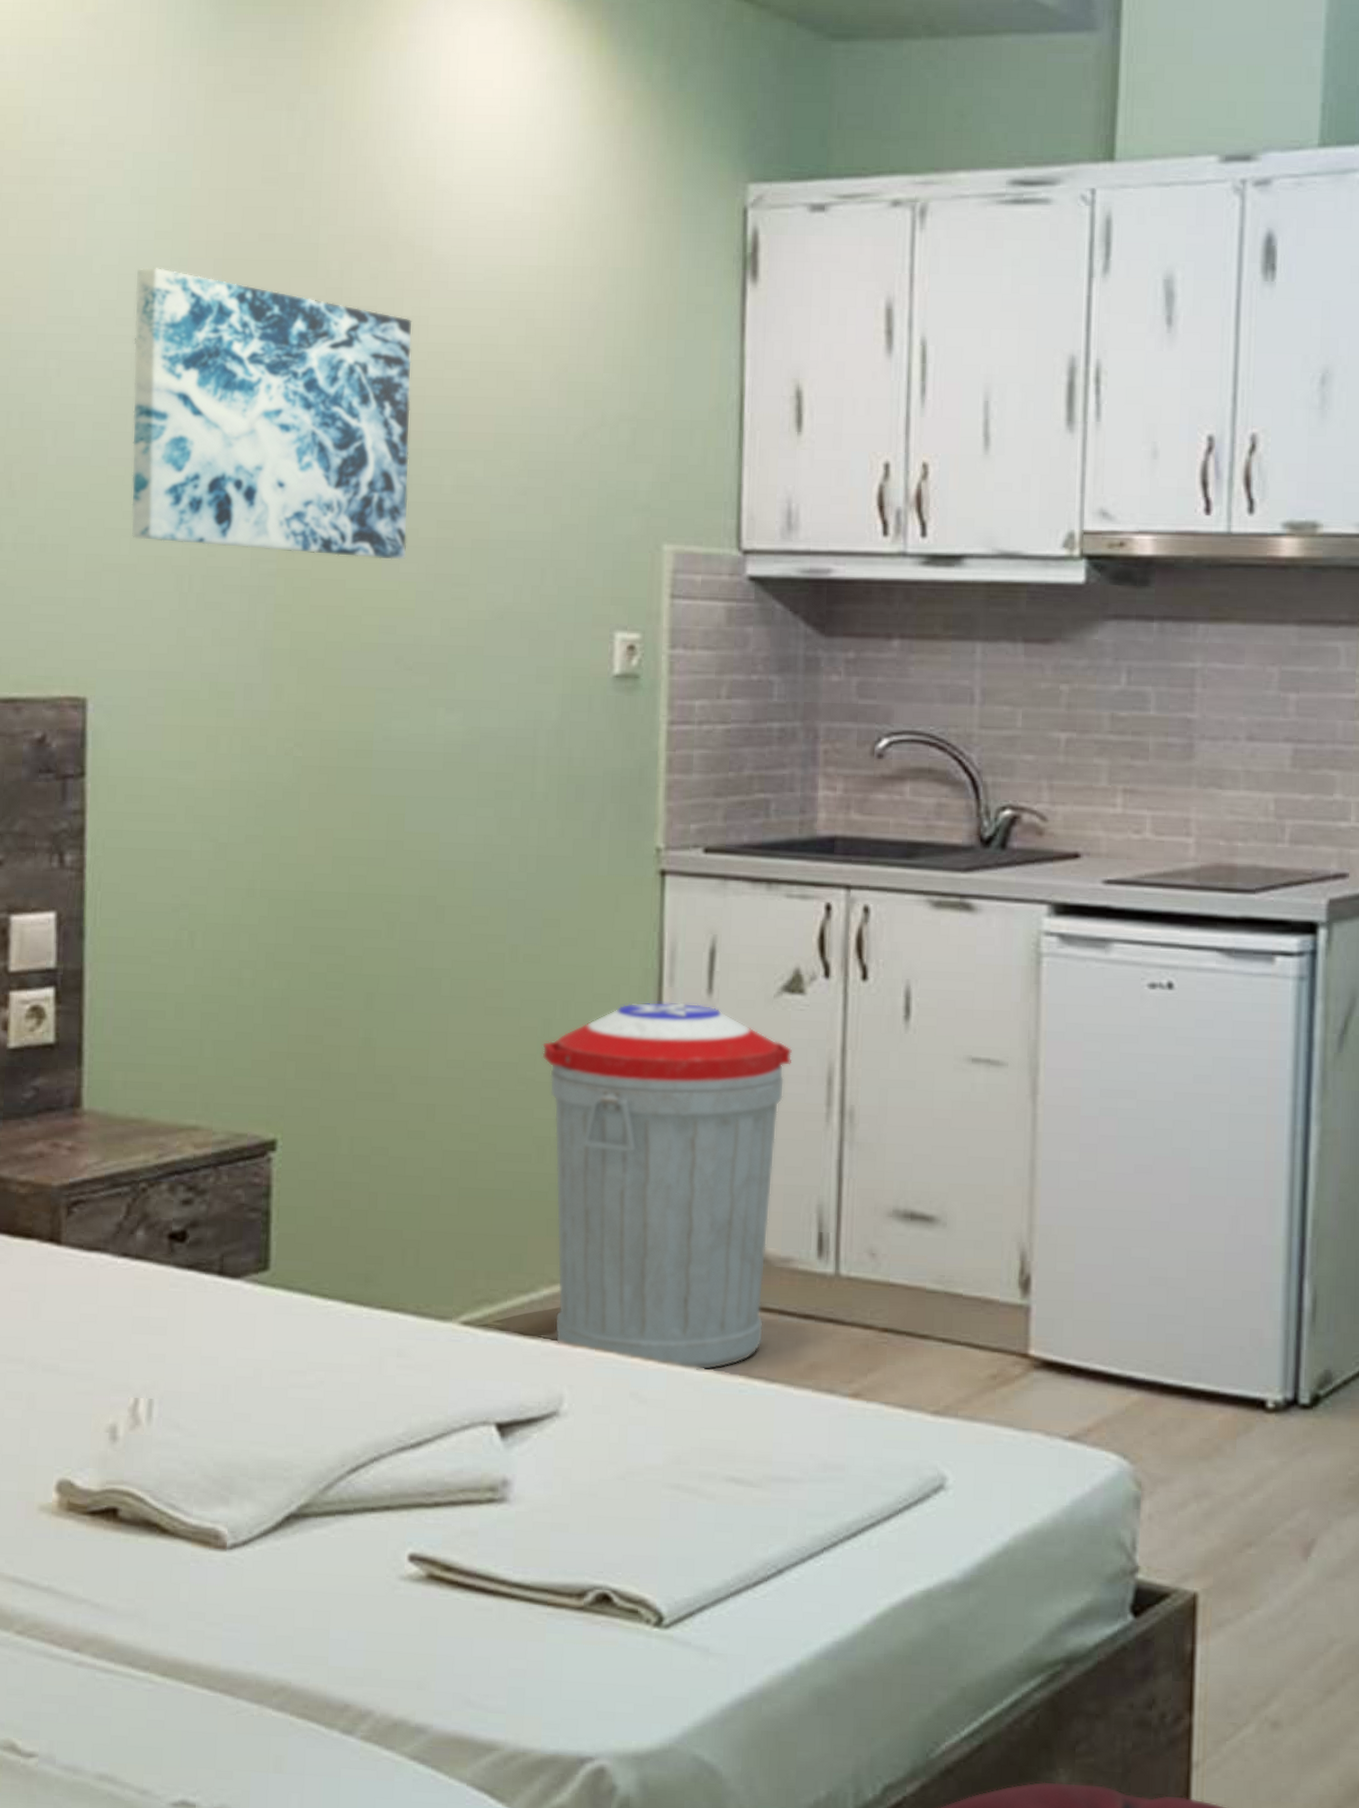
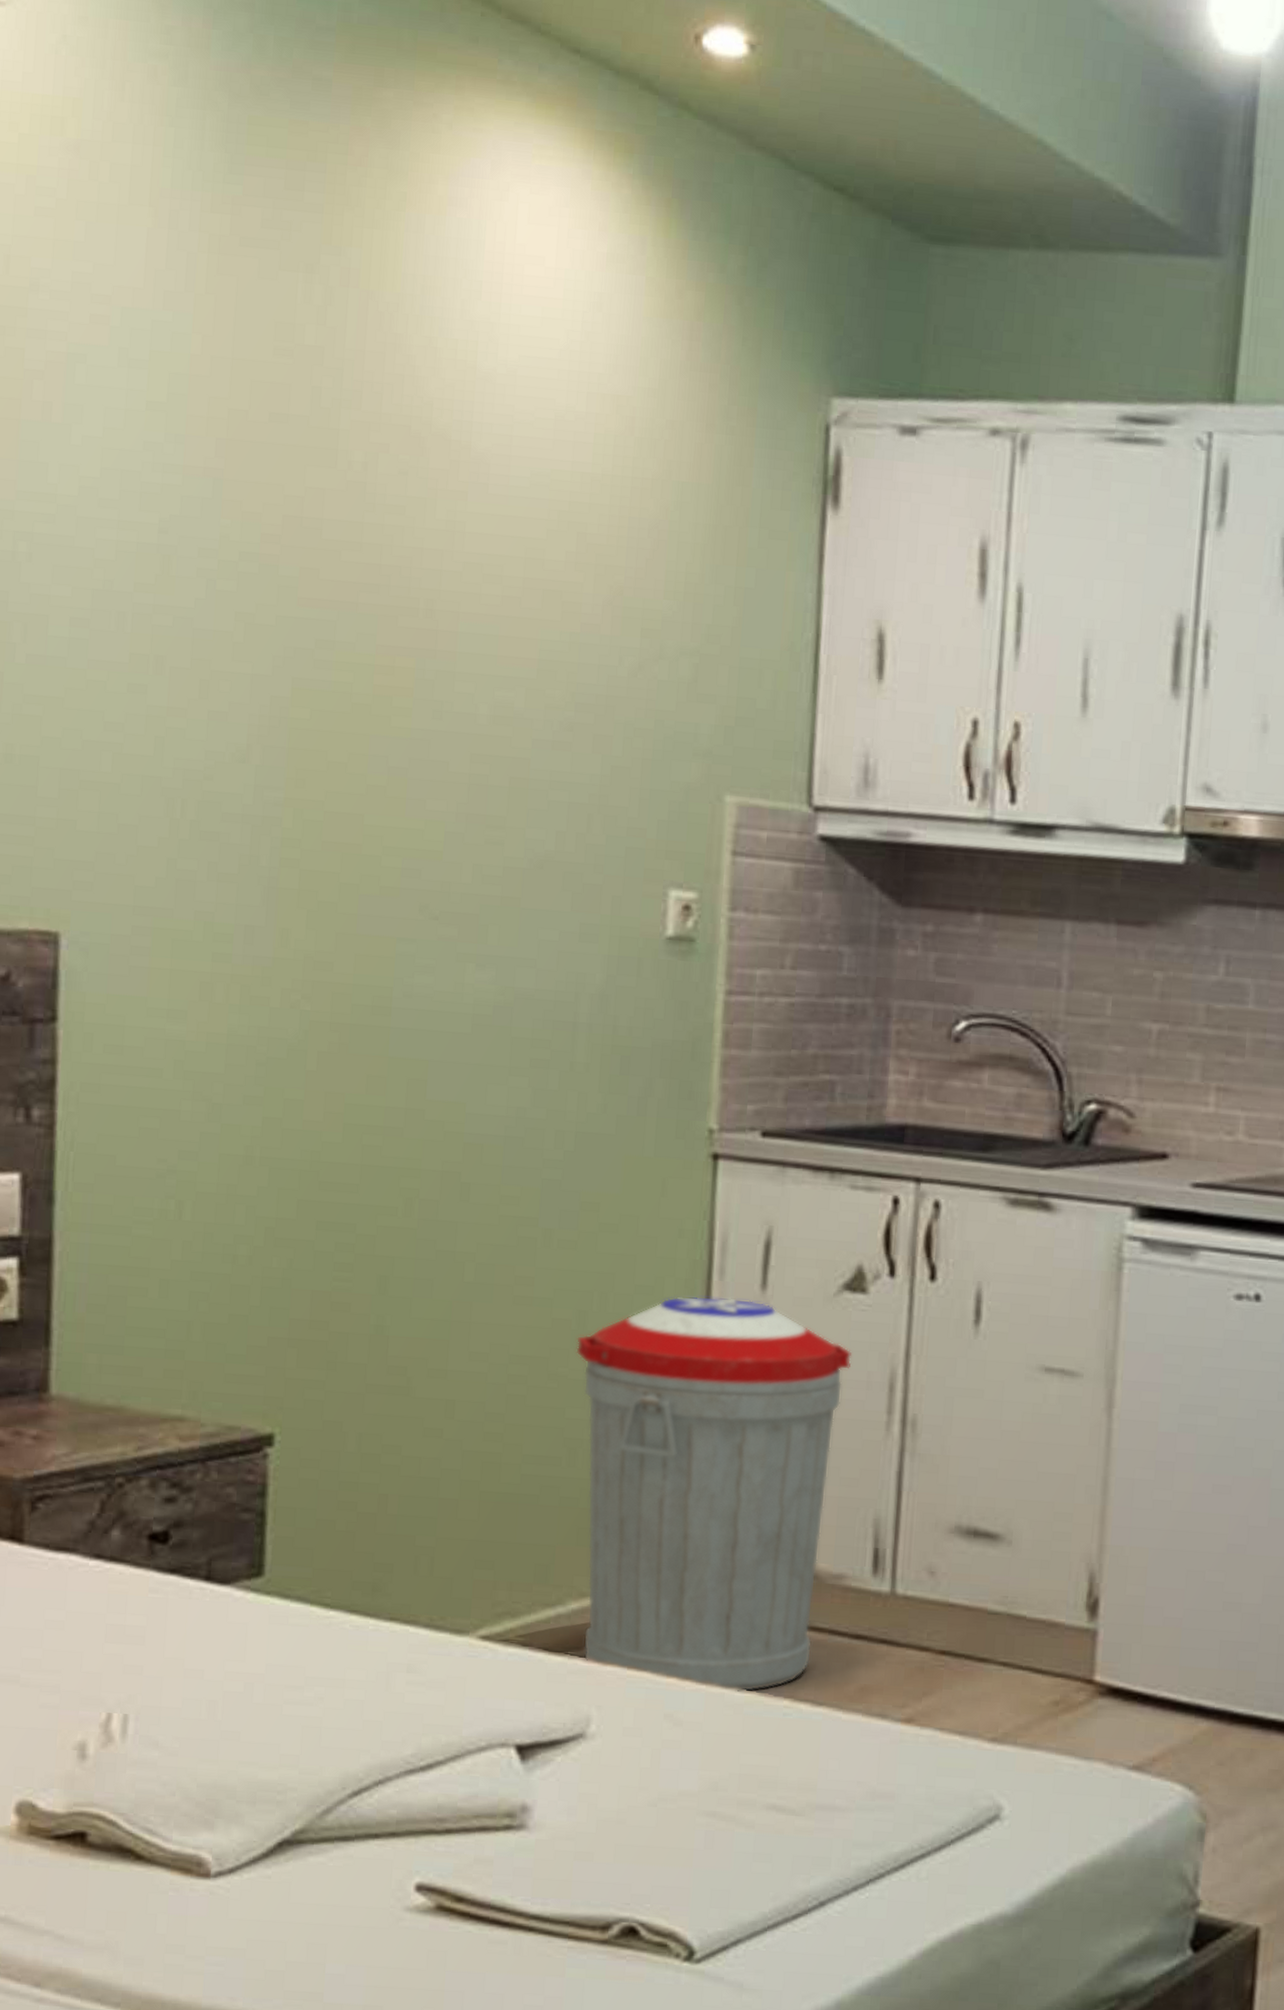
wall art: present [131,267,412,560] -> none [115,442,447,796]

